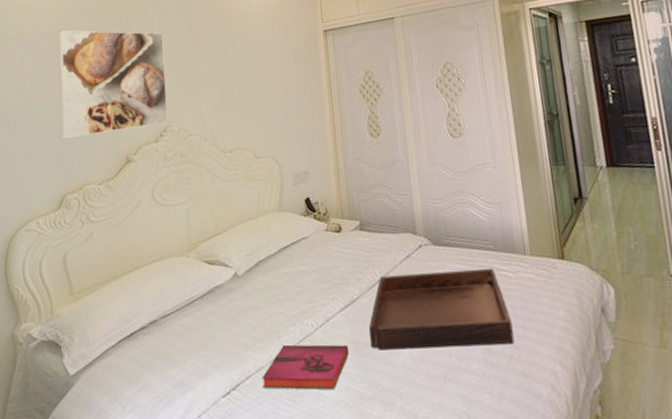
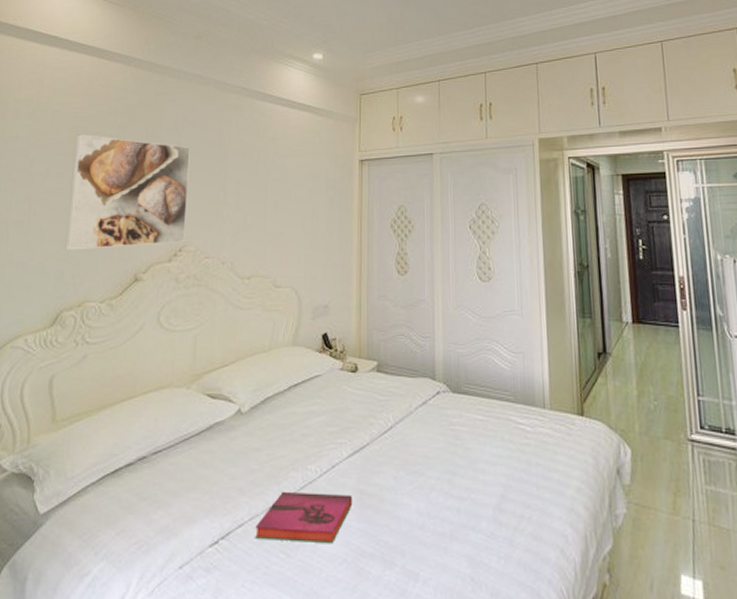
serving tray: present [368,268,515,350] -> none [375,420,527,503]

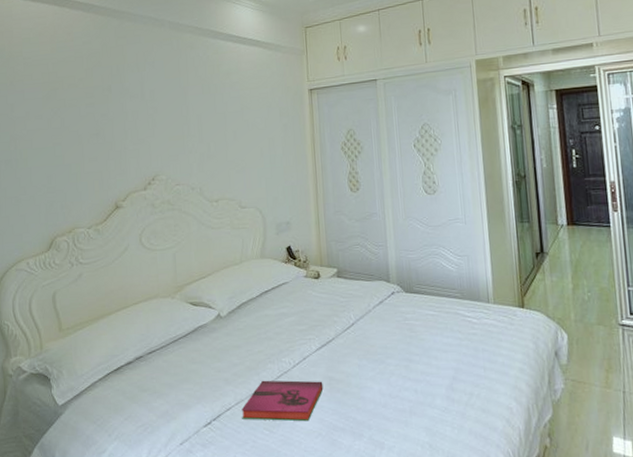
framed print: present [65,134,190,250] -> none [48,78,157,184]

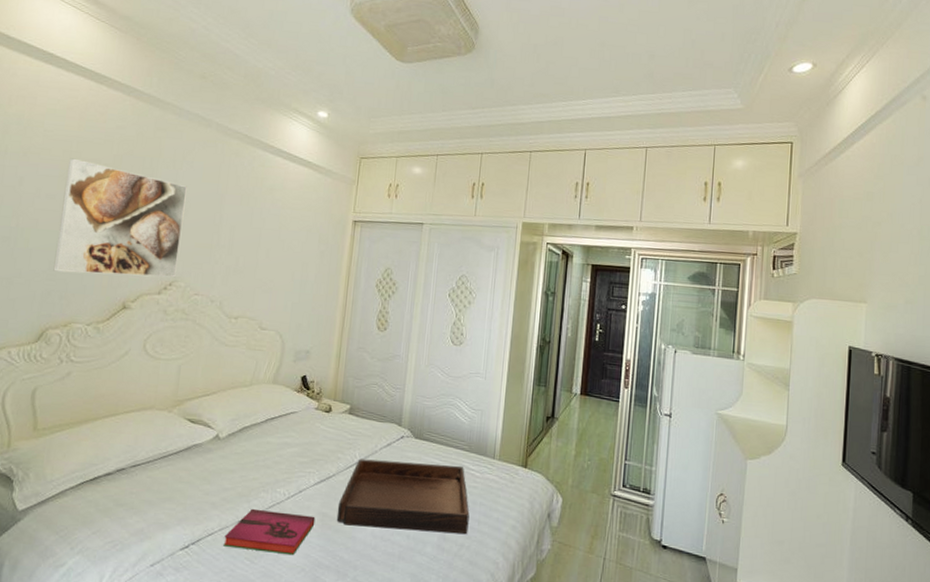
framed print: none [48,78,157,184] -> present [53,158,187,278]
serving tray: none [342,314,475,386] -> present [336,459,470,535]

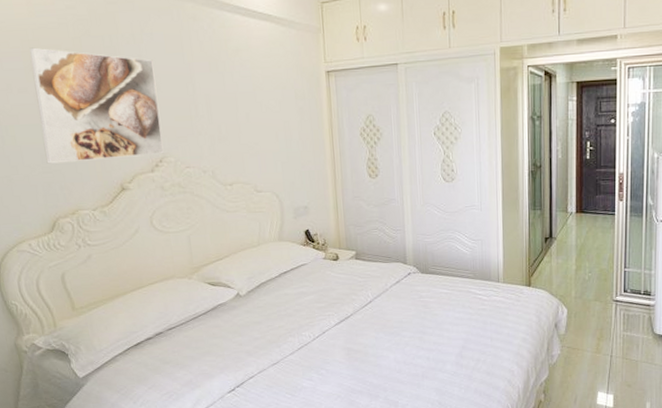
hardback book: present [223,508,316,556] -> none [264,351,342,386]
serving tray: present [336,459,470,535] -> none [360,292,482,356]

